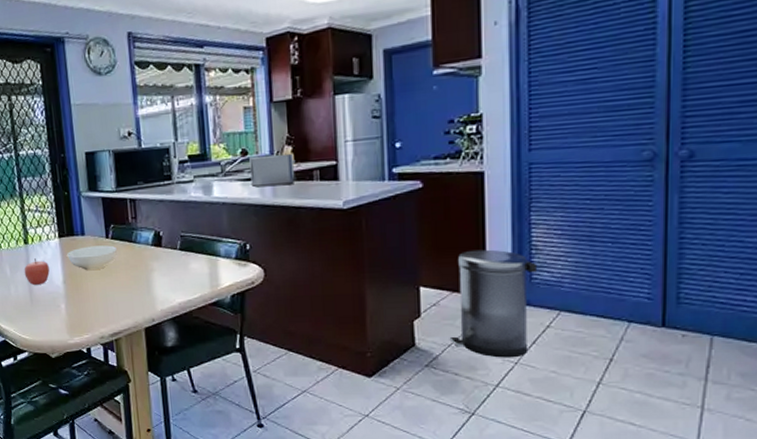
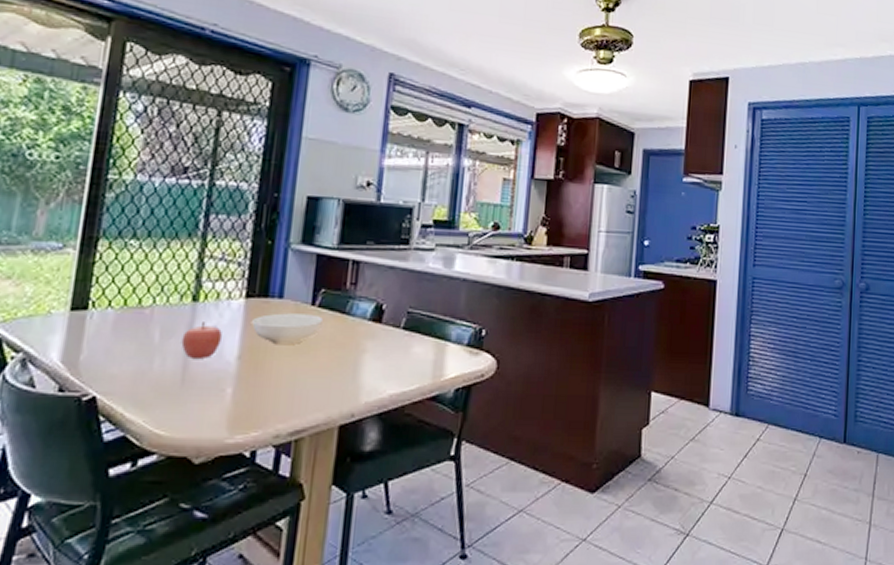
toaster: present [249,153,297,188] -> none [498,232,548,269]
pedal bin: present [449,249,536,358] -> none [673,357,752,472]

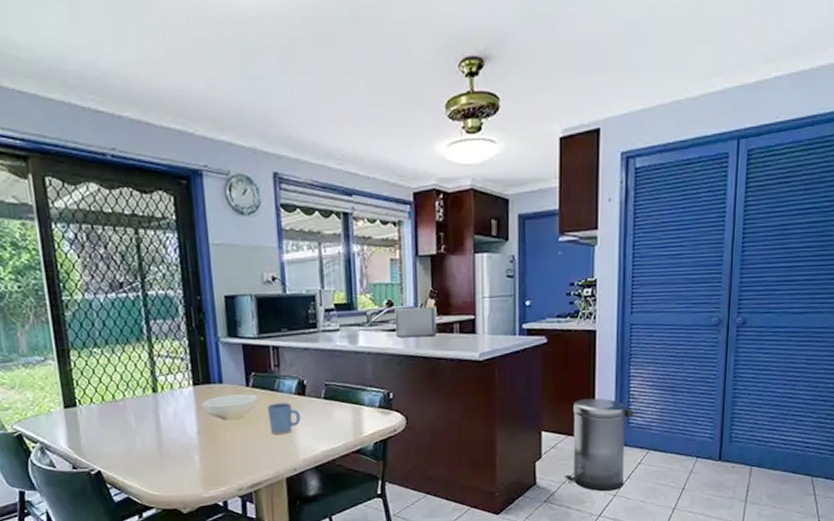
fruit: present [181,322,222,358] -> none [152,408,182,436]
mug: none [330,329,372,369] -> present [267,402,301,435]
toaster: none [498,232,548,269] -> present [395,306,439,338]
pedal bin: none [673,357,752,472] -> present [564,398,633,492]

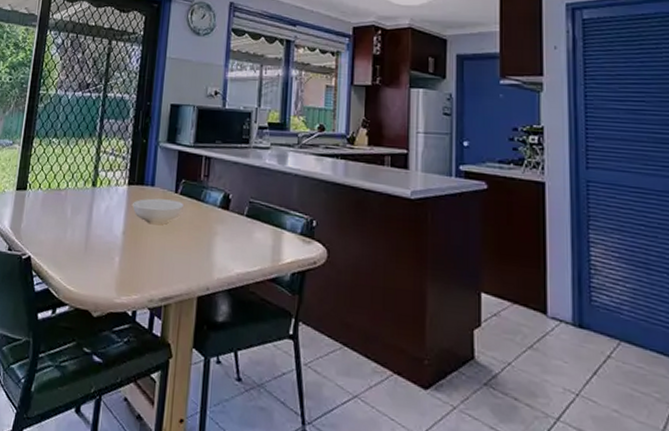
mug: present [267,402,301,435] -> none [190,214,222,249]
toaster: present [395,306,439,338] -> none [325,133,369,167]
pedal bin: present [564,398,633,492] -> none [509,260,596,388]

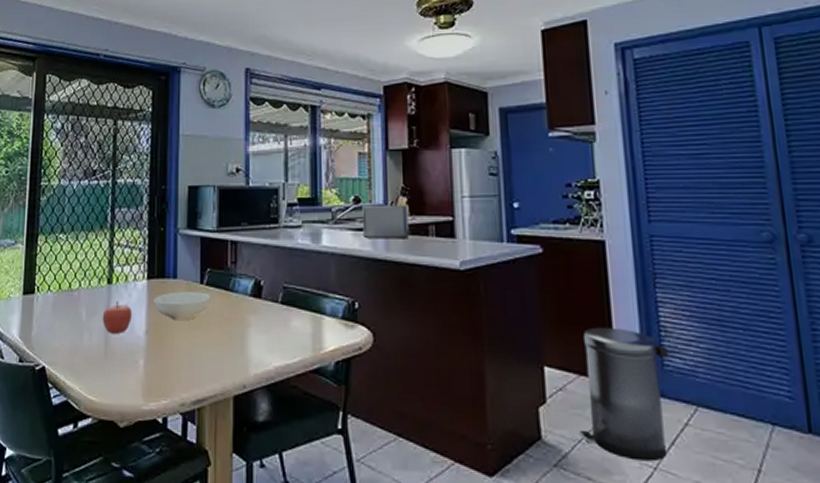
fruit: none [85,203,112,232] -> present [102,301,132,333]
toaster: none [325,133,369,167] -> present [362,205,411,239]
pedal bin: none [509,260,596,388] -> present [579,327,668,462]

